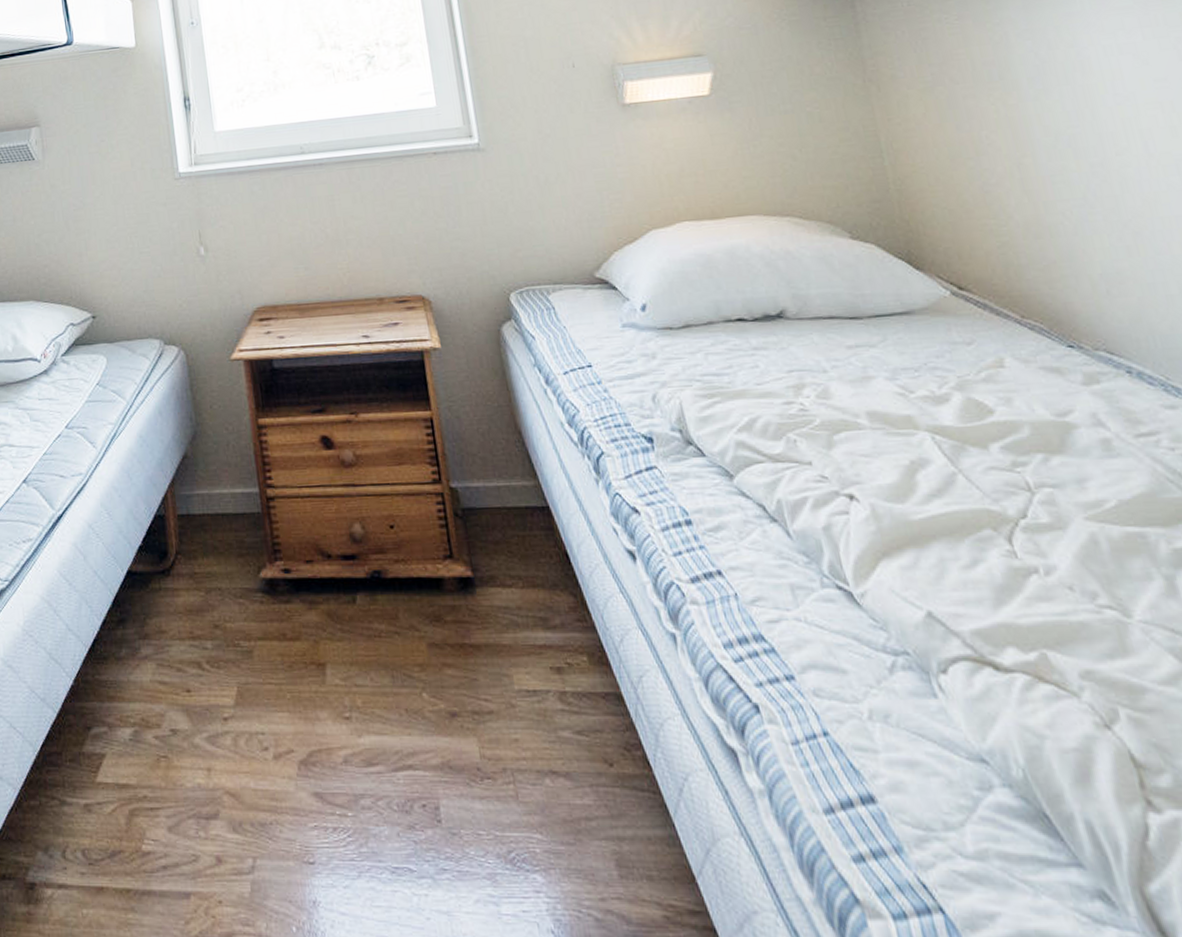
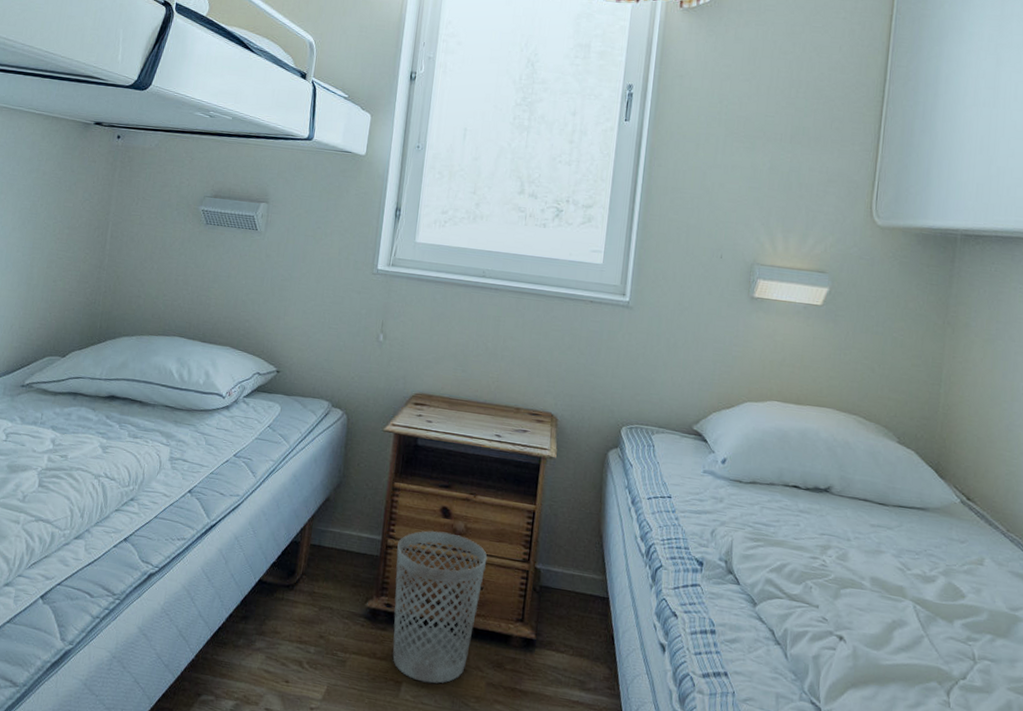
wastebasket: none [279,466,397,659] -> present [392,530,488,684]

